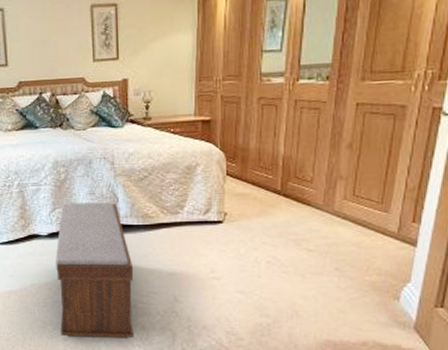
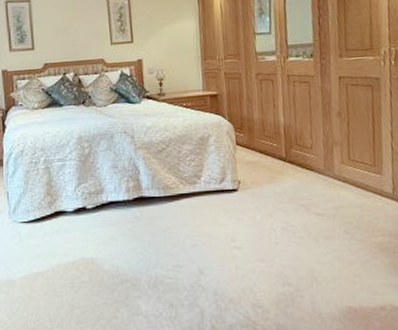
bench: present [55,202,134,338] -> none [82,175,162,321]

